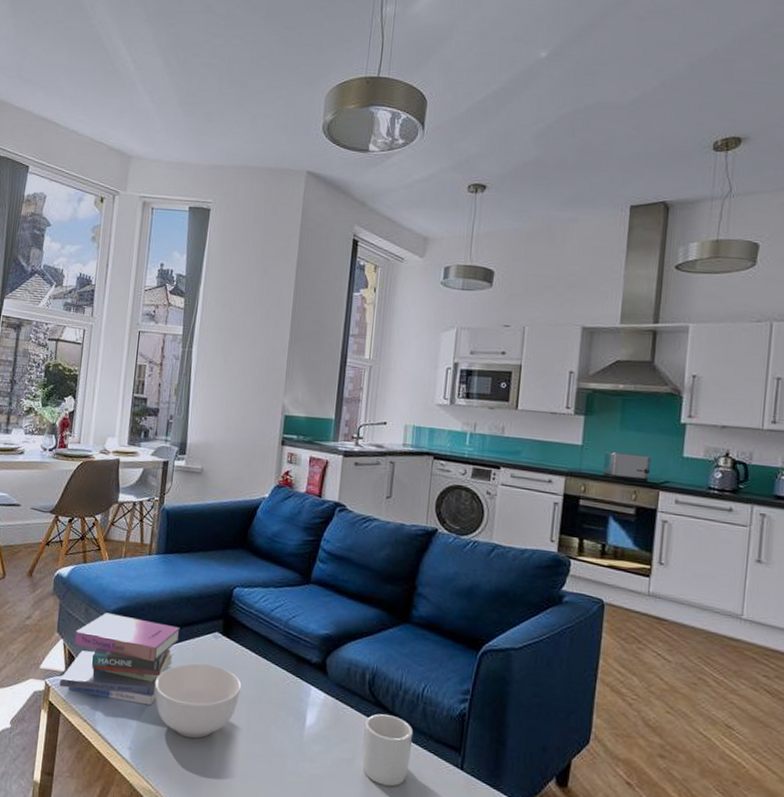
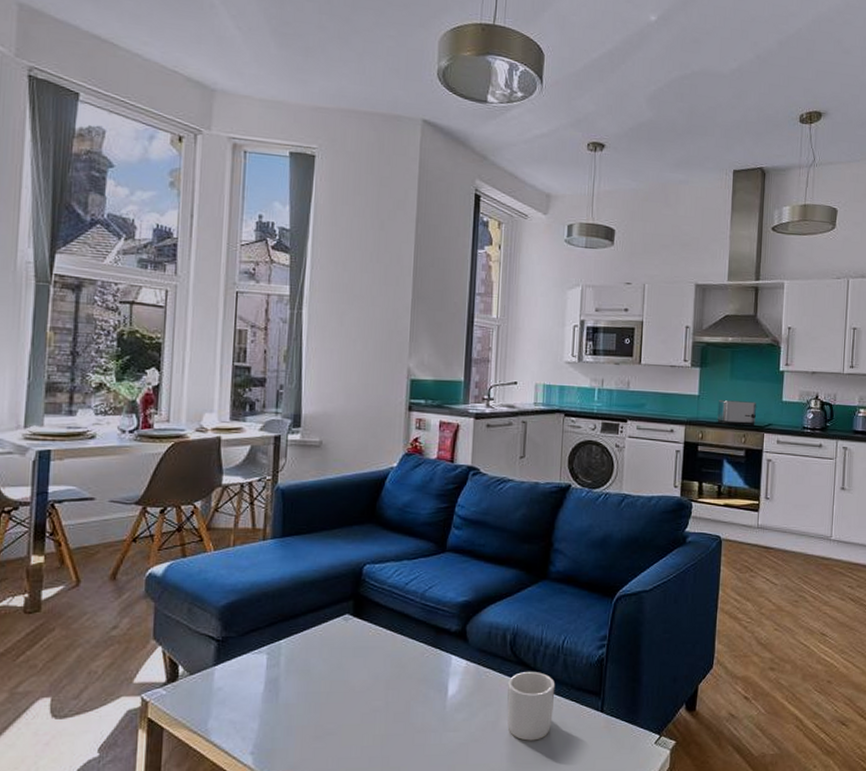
books: present [59,612,180,706] -> none [160,610,305,704]
bowl: present [154,663,242,739] -> none [278,650,378,730]

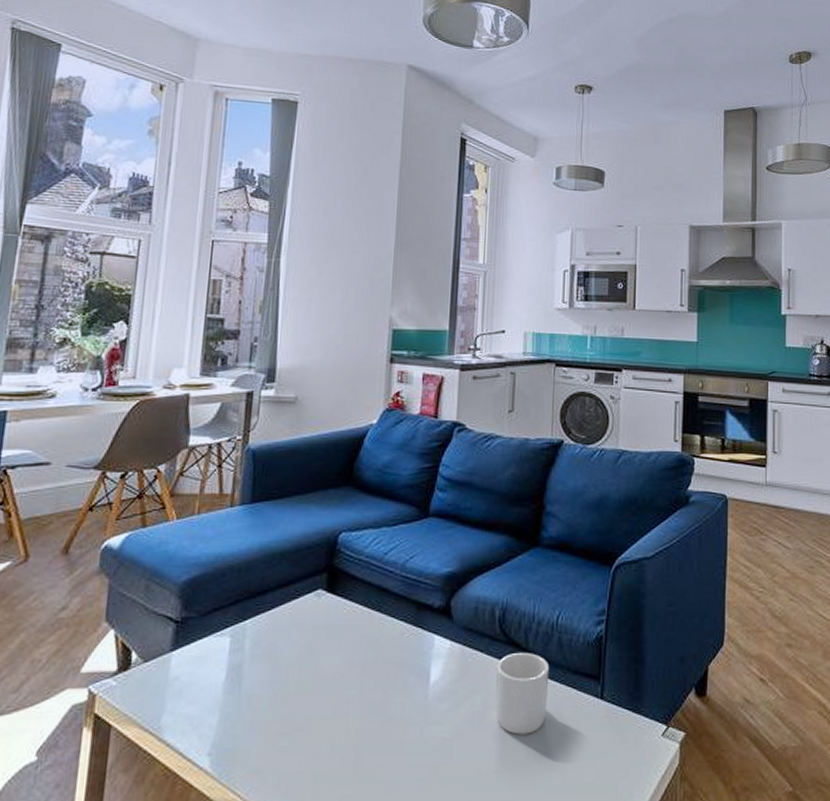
toaster: present [717,400,757,427] -> none [718,346,760,375]

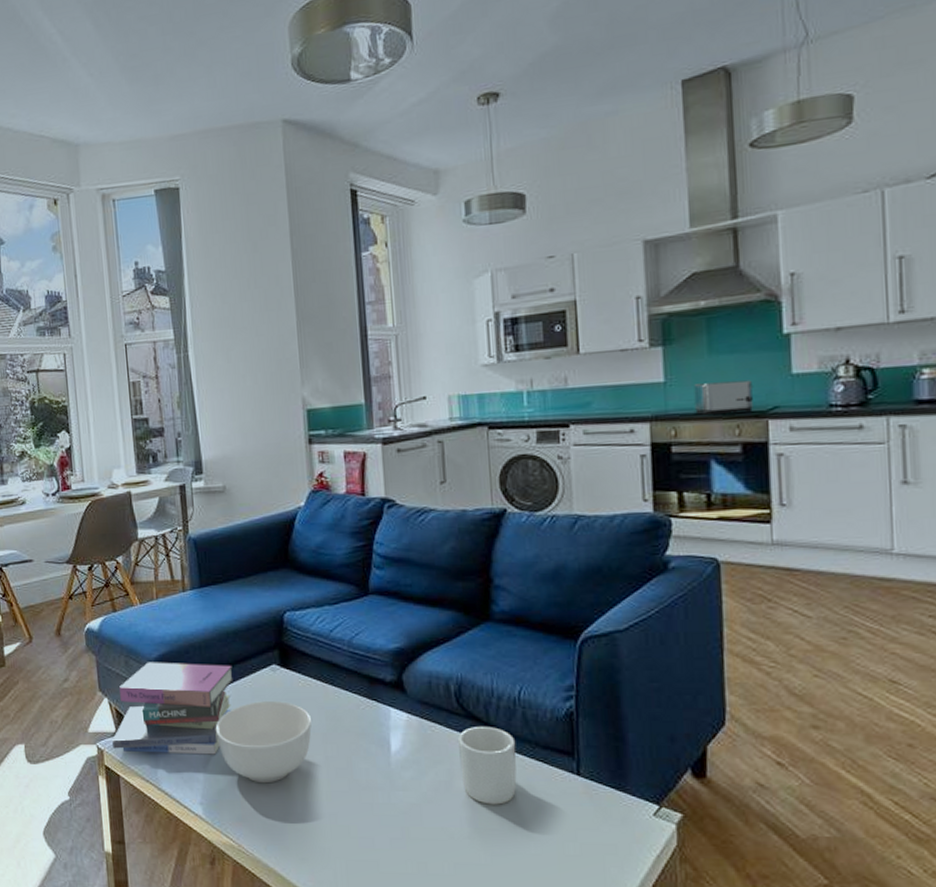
books: none [109,586,273,696] -> present [112,662,233,755]
bowl: none [241,630,353,726] -> present [215,701,312,784]
toaster: none [718,346,760,375] -> present [694,380,754,416]

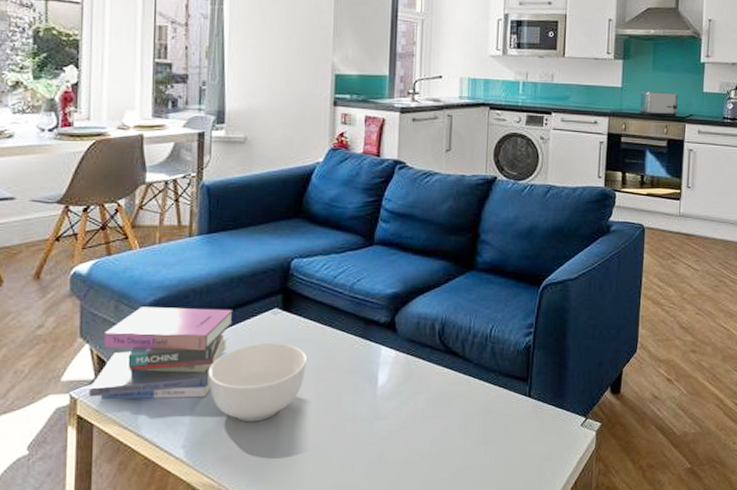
mug: present [458,725,517,805] -> none [436,359,484,427]

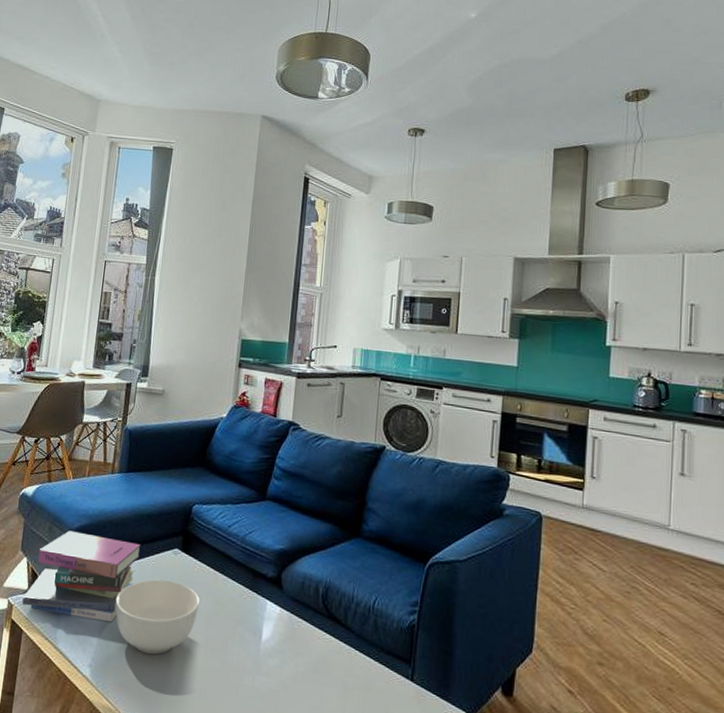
toaster: present [640,92,679,118] -> none [537,372,581,402]

